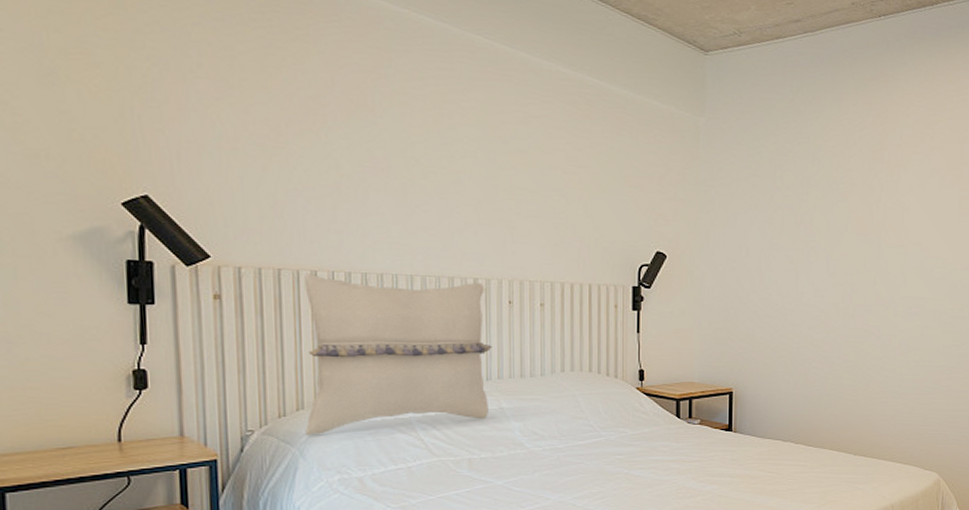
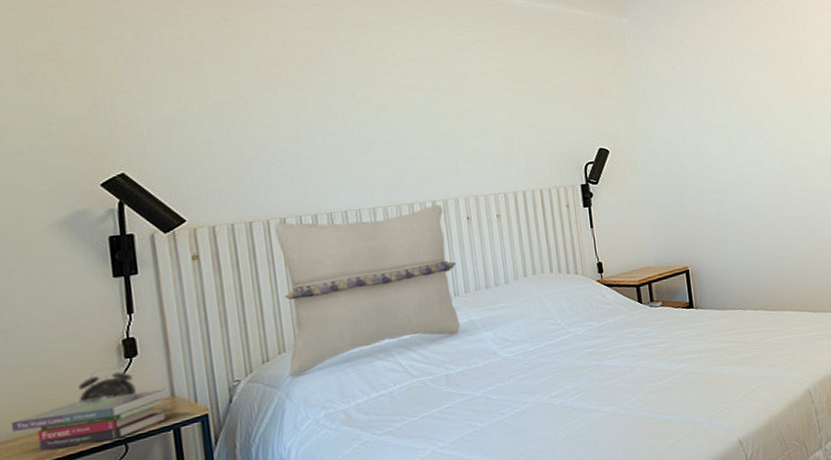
books: none [8,426,175,471] -> present [10,388,167,450]
alarm clock: none [82,396,143,428] -> present [78,366,136,403]

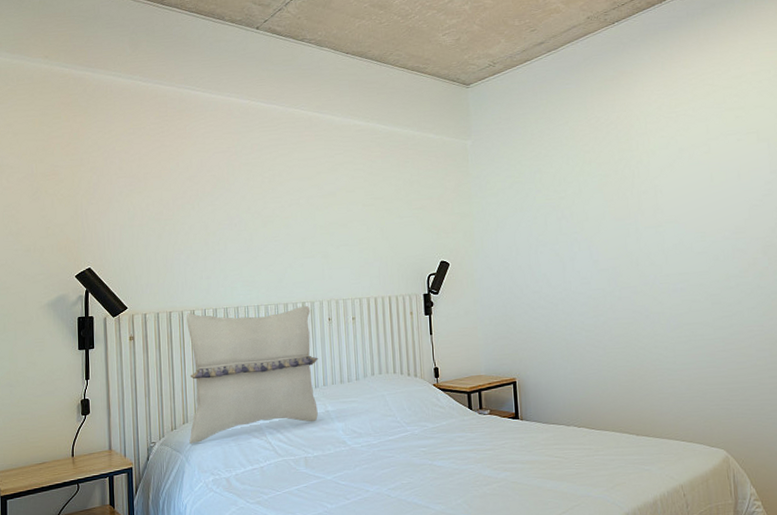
books: present [10,388,167,450] -> none [9,442,106,481]
alarm clock: present [78,366,136,403] -> none [51,421,87,447]

